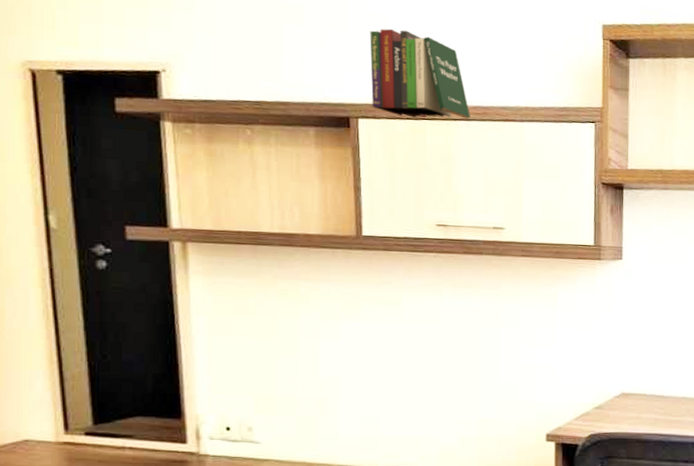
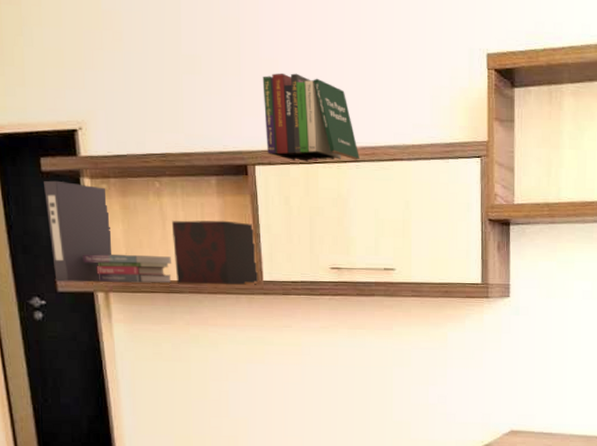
binder: none [117,122,208,231] -> present [44,180,126,283]
books: none [158,201,260,235] -> present [82,254,172,284]
decorative box: none [262,170,358,240] -> present [171,220,259,286]

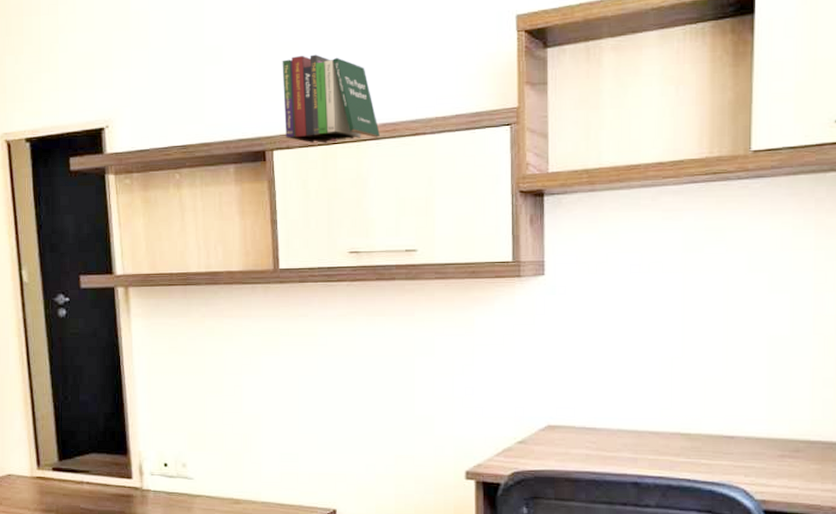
binder: present [44,180,126,283] -> none [72,179,145,278]
books: present [82,254,172,284] -> none [105,247,189,277]
decorative box: present [171,220,259,286] -> none [190,208,275,276]

